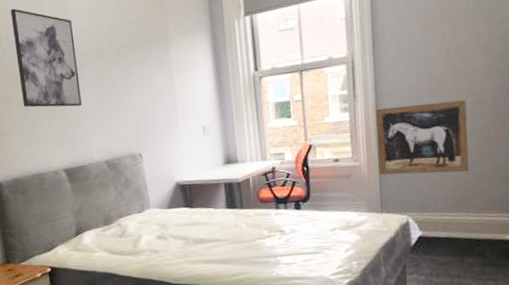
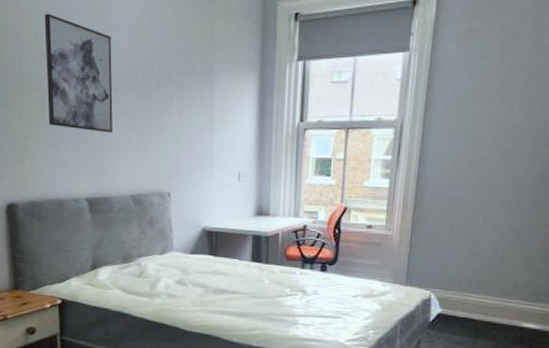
wall art: present [375,99,469,175] -> none [410,179,508,256]

